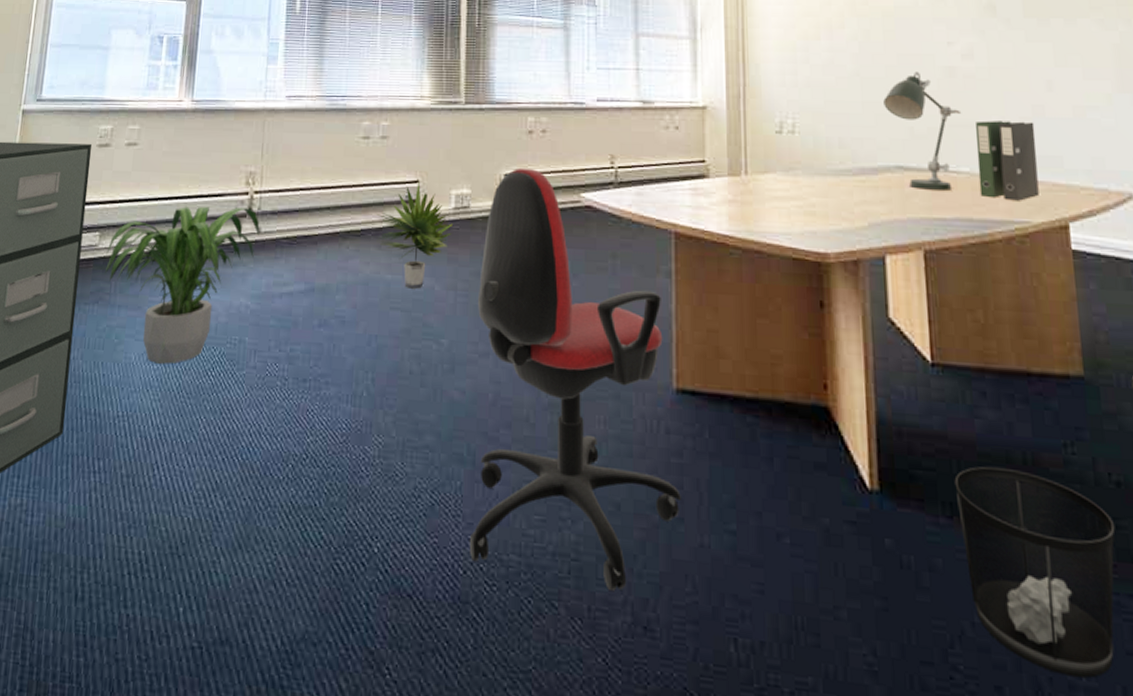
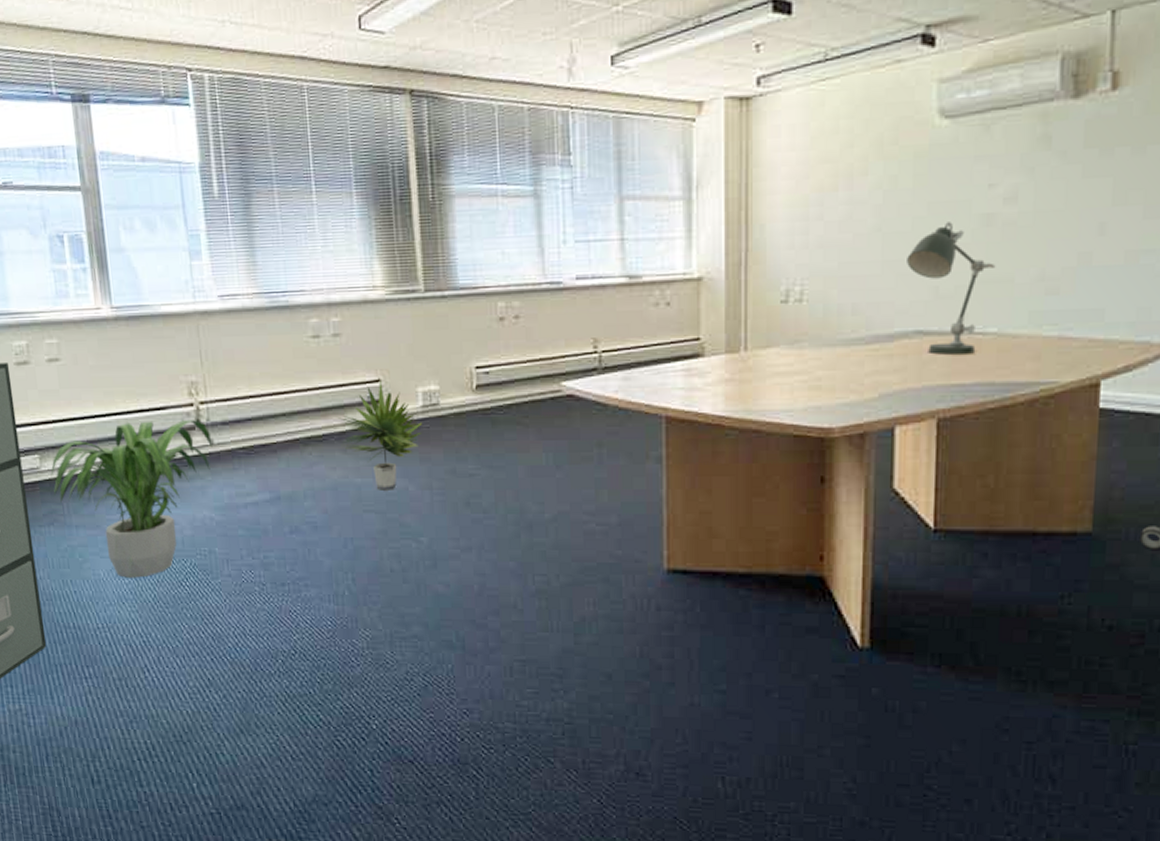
office chair: present [469,167,682,591] -> none [455,358,673,746]
waste bin: present [954,466,1115,678] -> none [946,620,1101,788]
binder: present [975,120,1039,201] -> none [1006,272,1078,361]

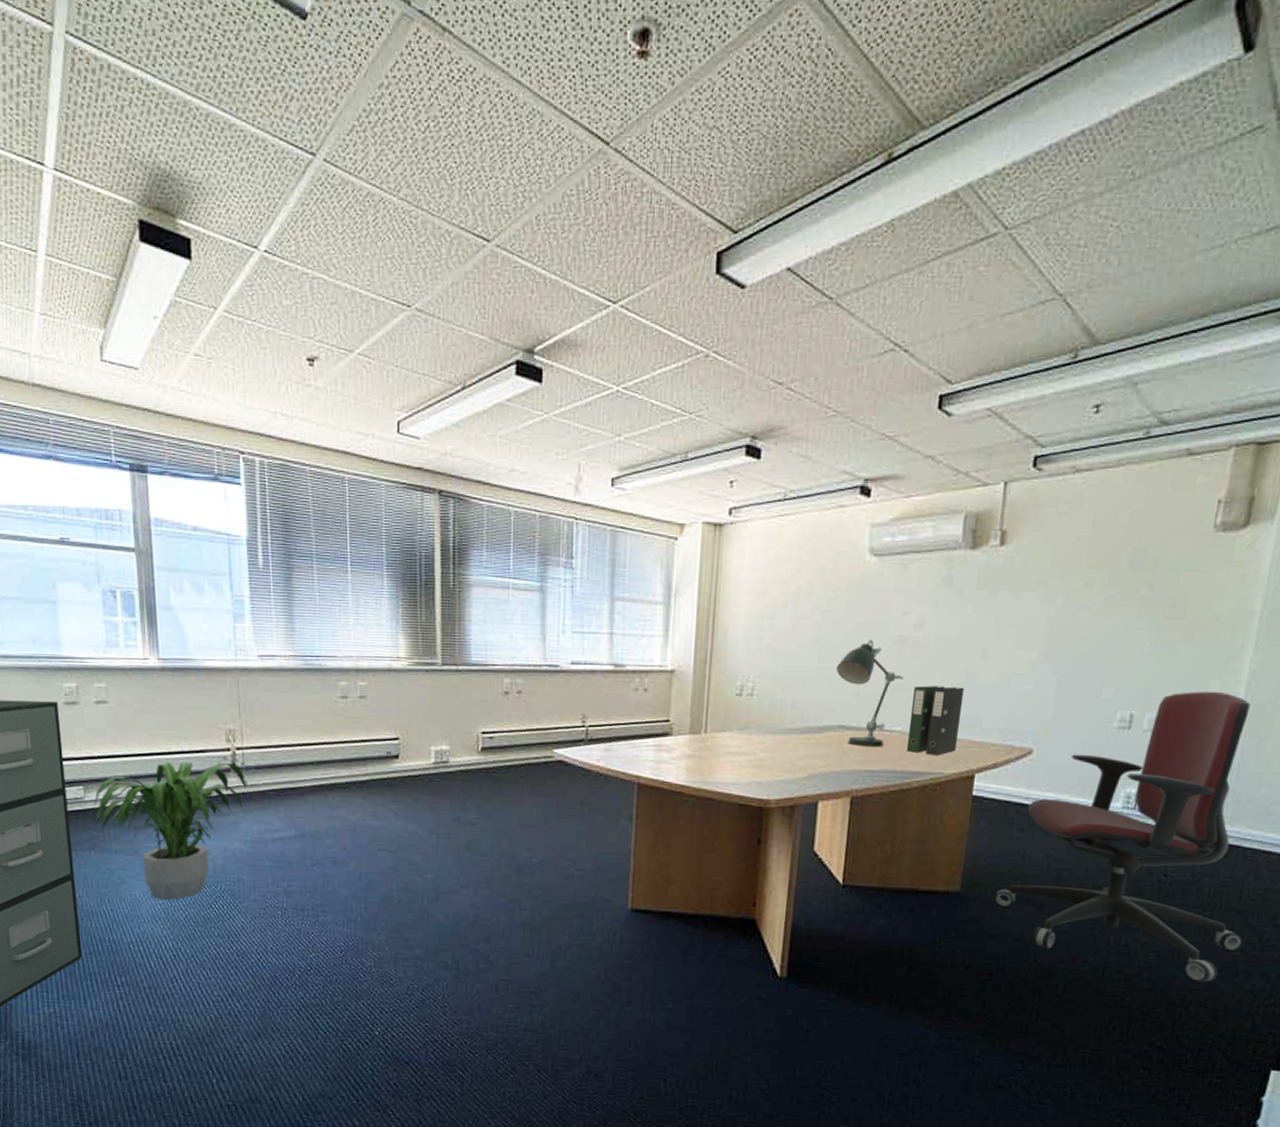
plant: present [337,381,422,490] -> none [359,740,433,833]
binder: none [1006,272,1078,361] -> present [906,685,965,756]

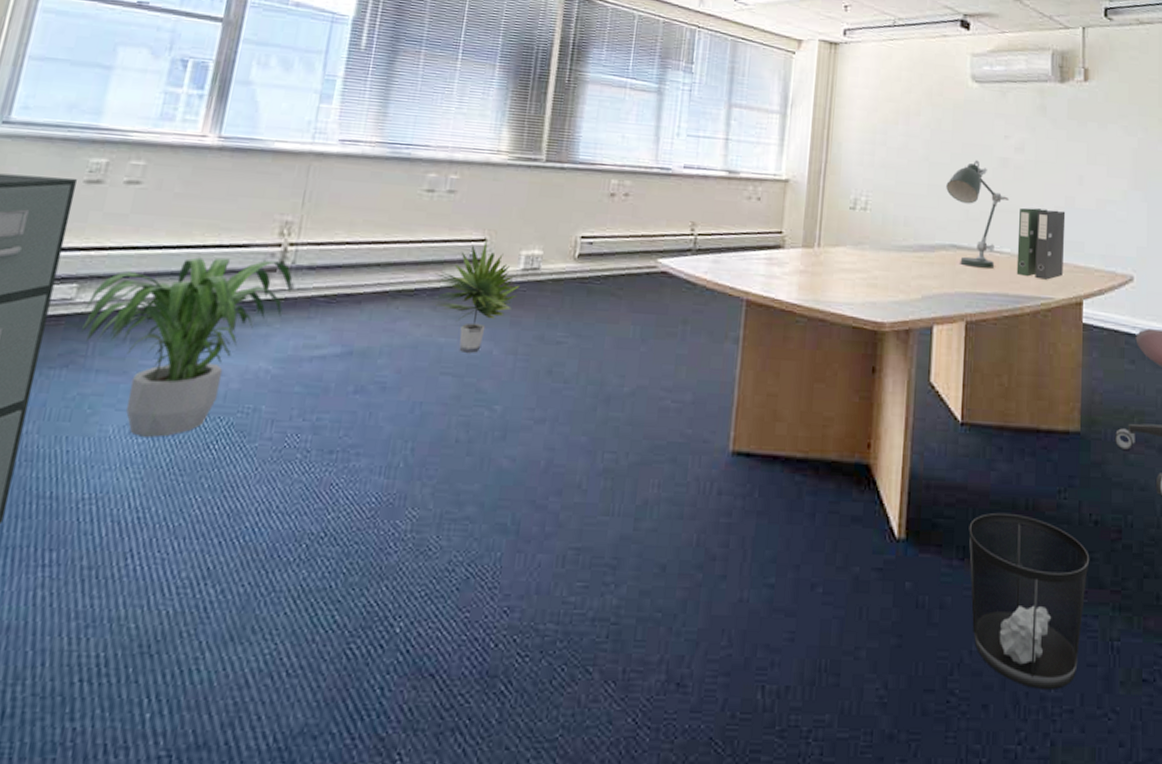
plant: none [359,740,433,833] -> present [433,241,519,353]
waste bin: none [845,958,959,1090] -> present [969,512,1090,689]

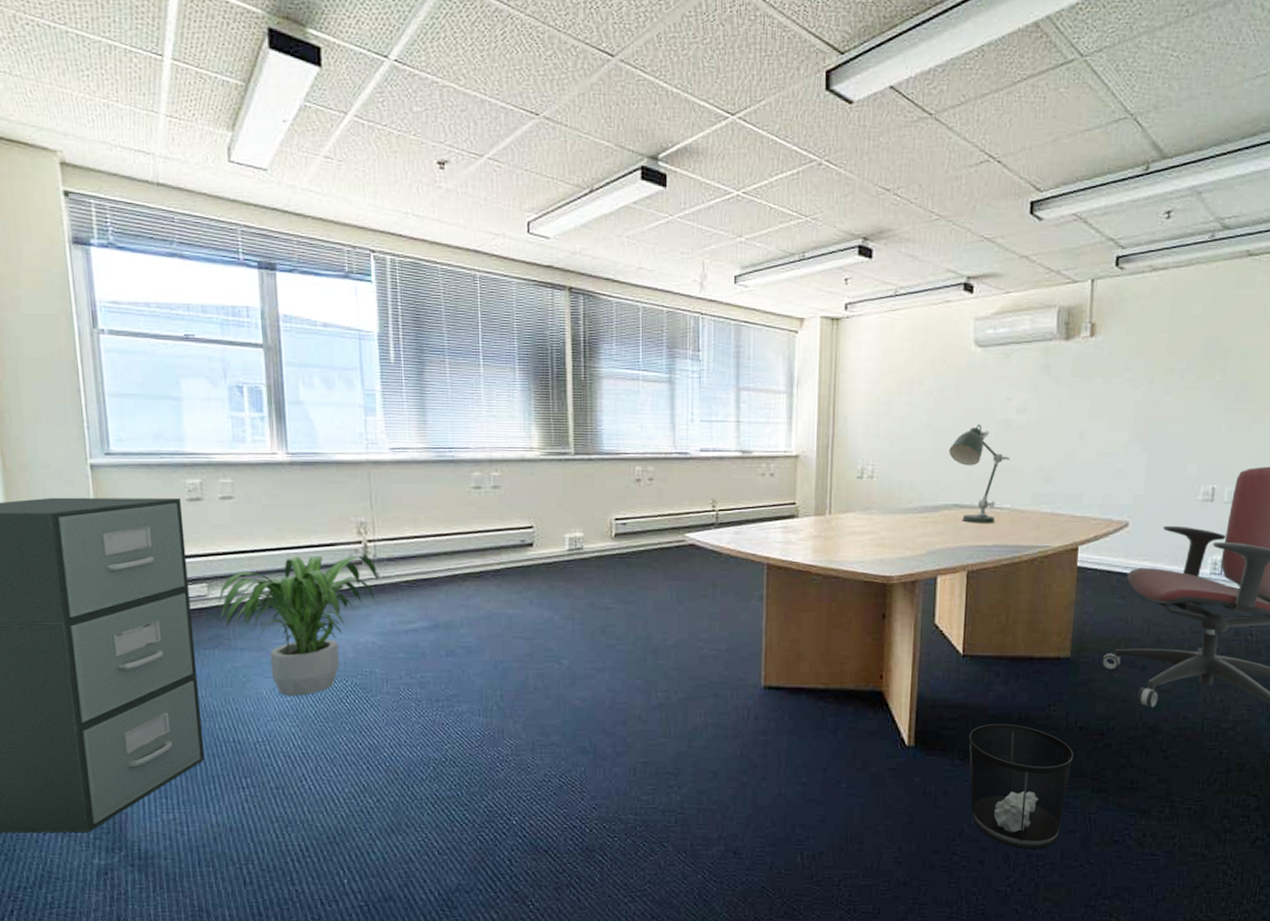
plant: present [433,241,519,353] -> none [493,528,567,620]
binder: present [1016,207,1066,280] -> none [1015,465,1066,530]

